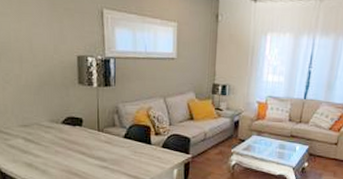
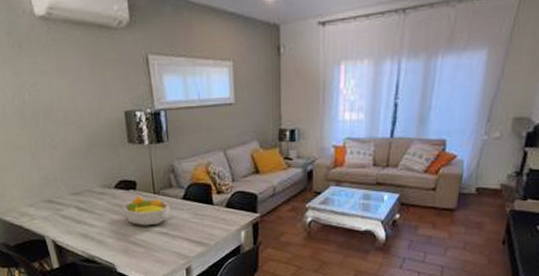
fruit bowl: none [69,133,112,160] -> present [123,197,171,226]

